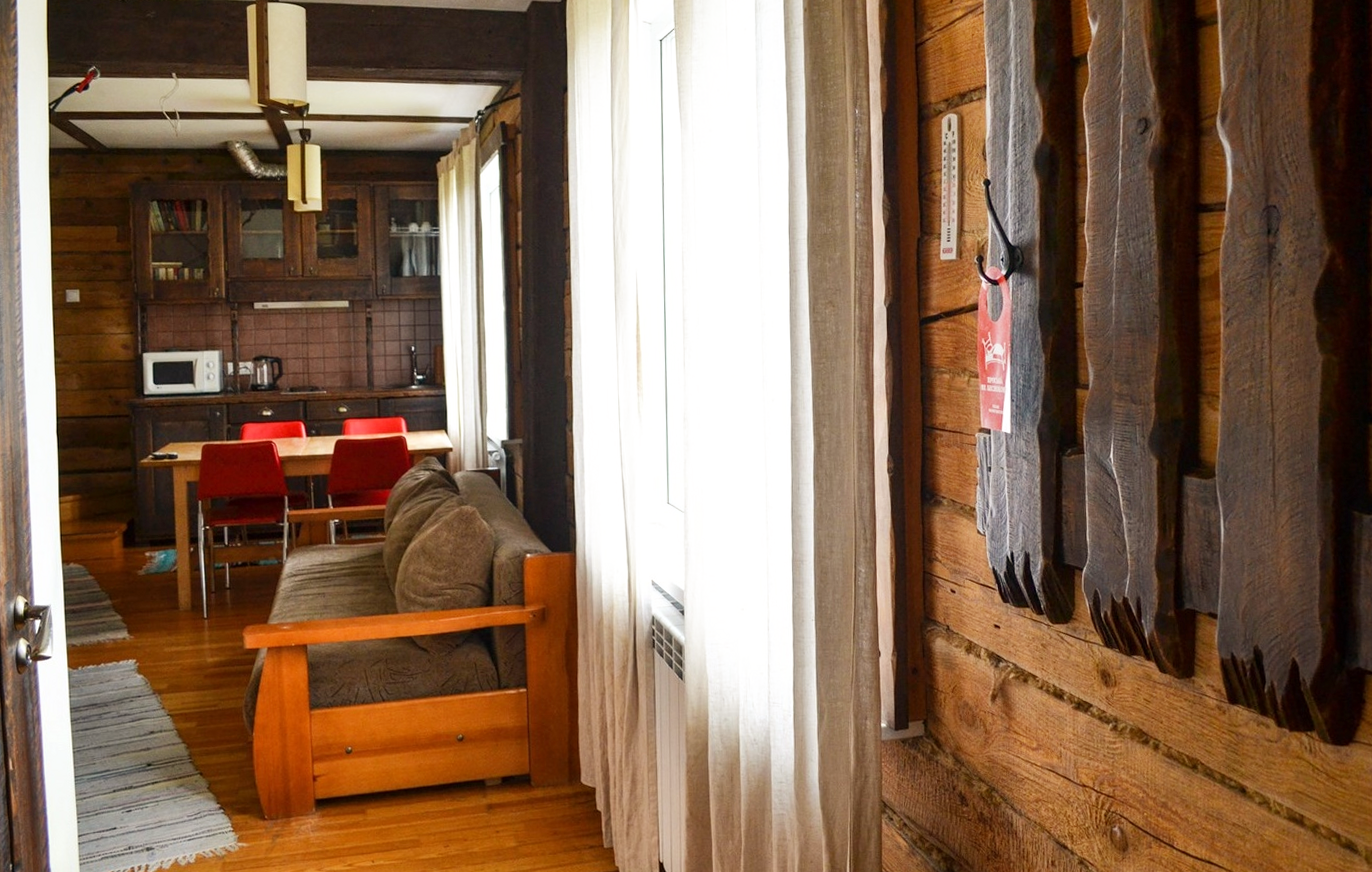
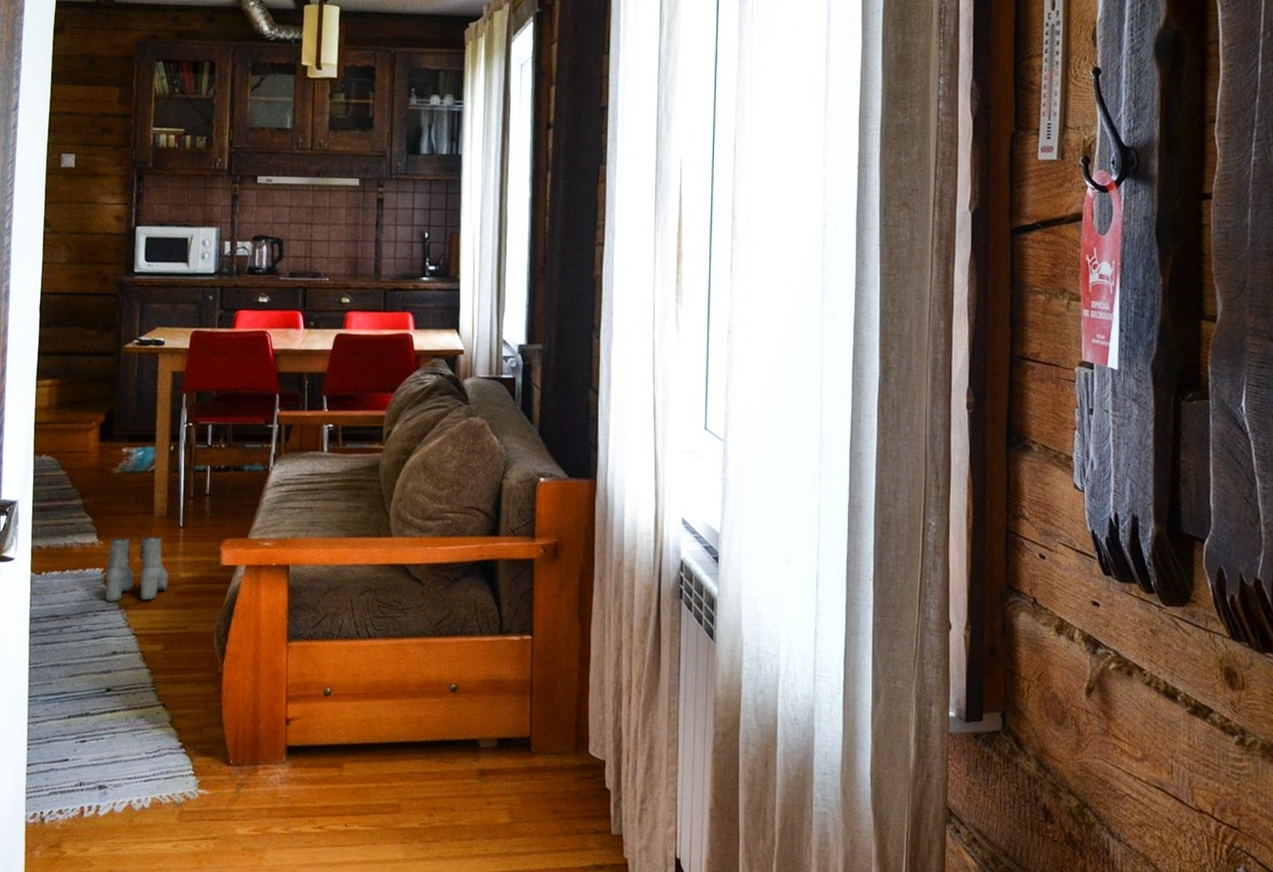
boots: none [137,628,197,688] -> present [104,536,168,602]

